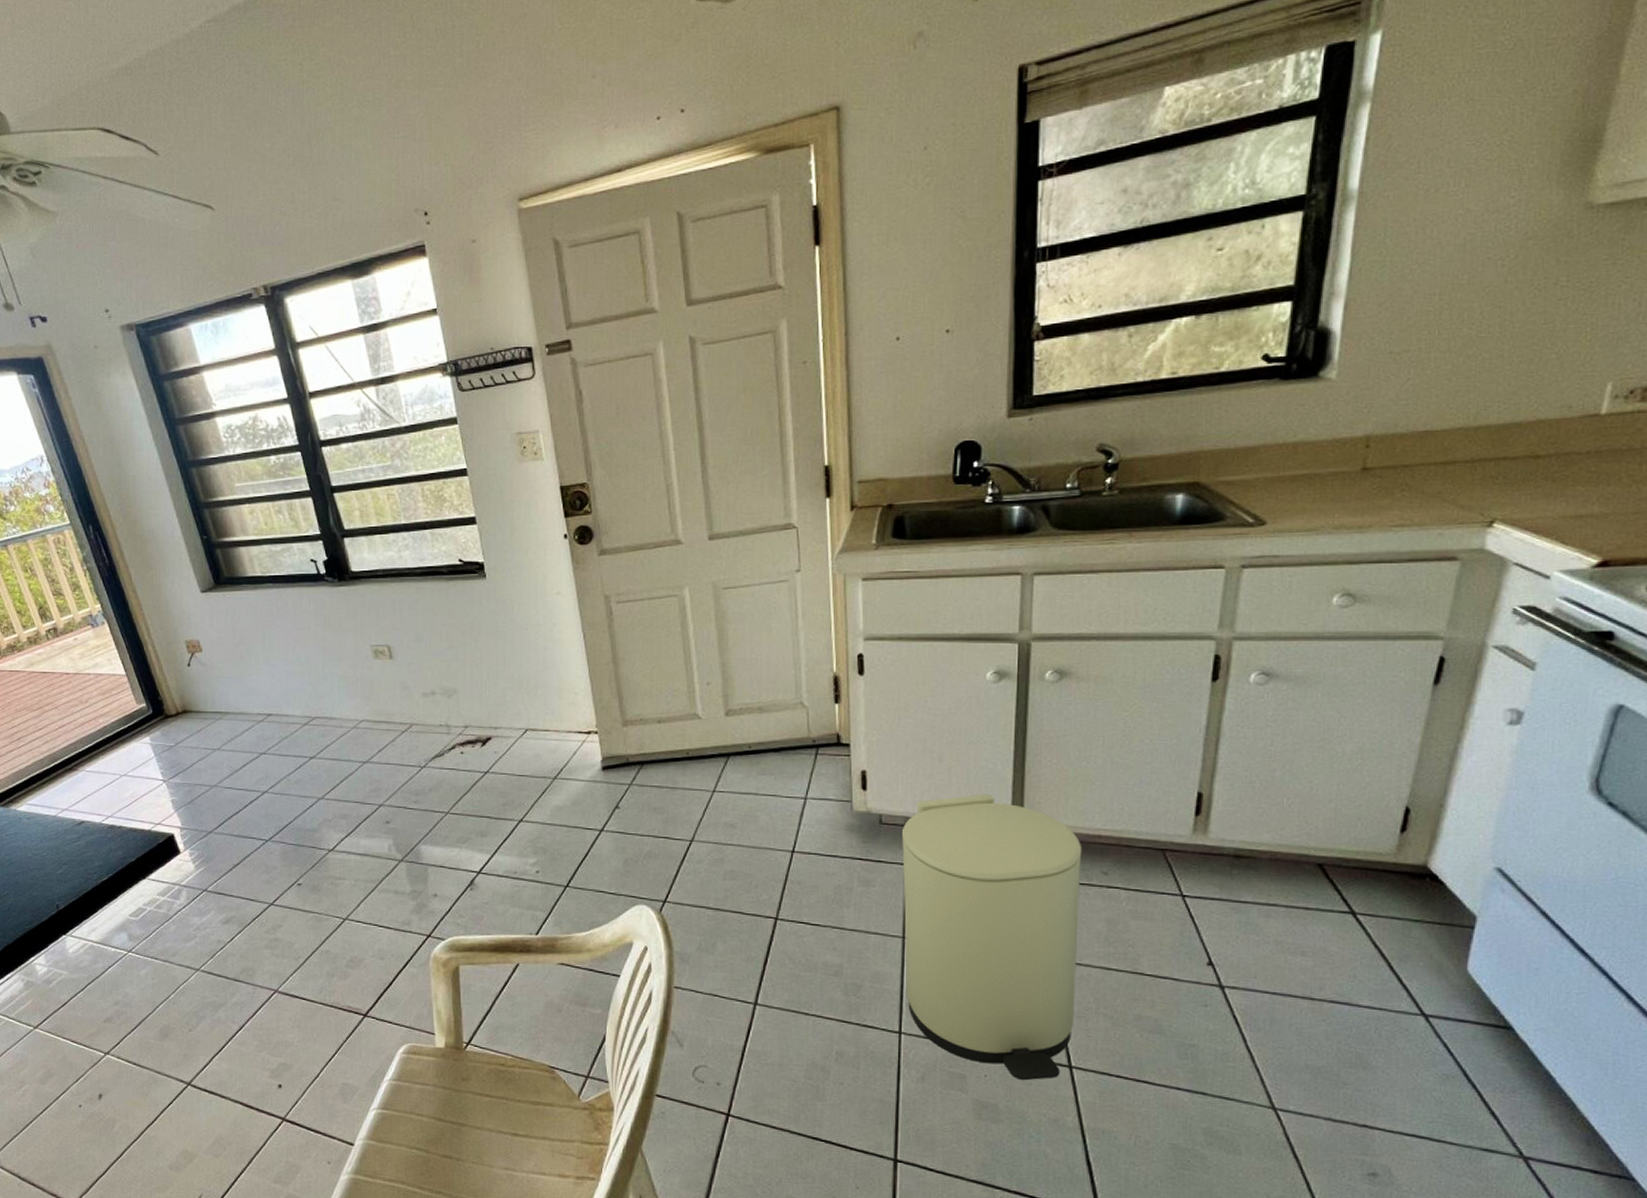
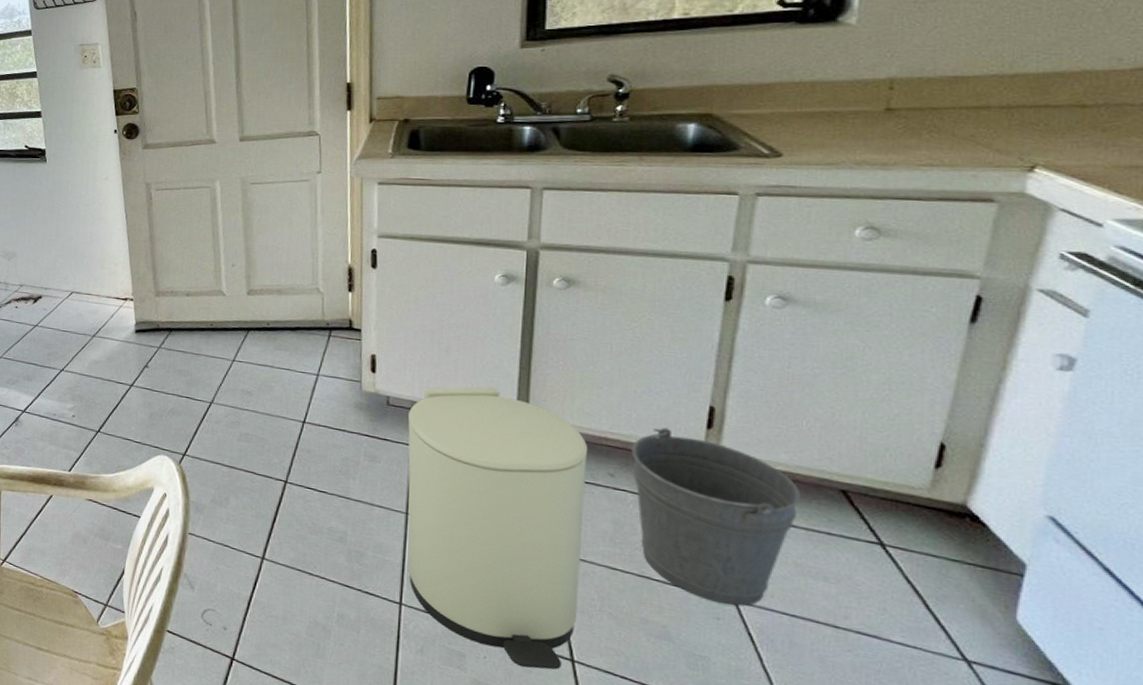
bucket: none [1124,818,1281,990] -> present [631,427,801,606]

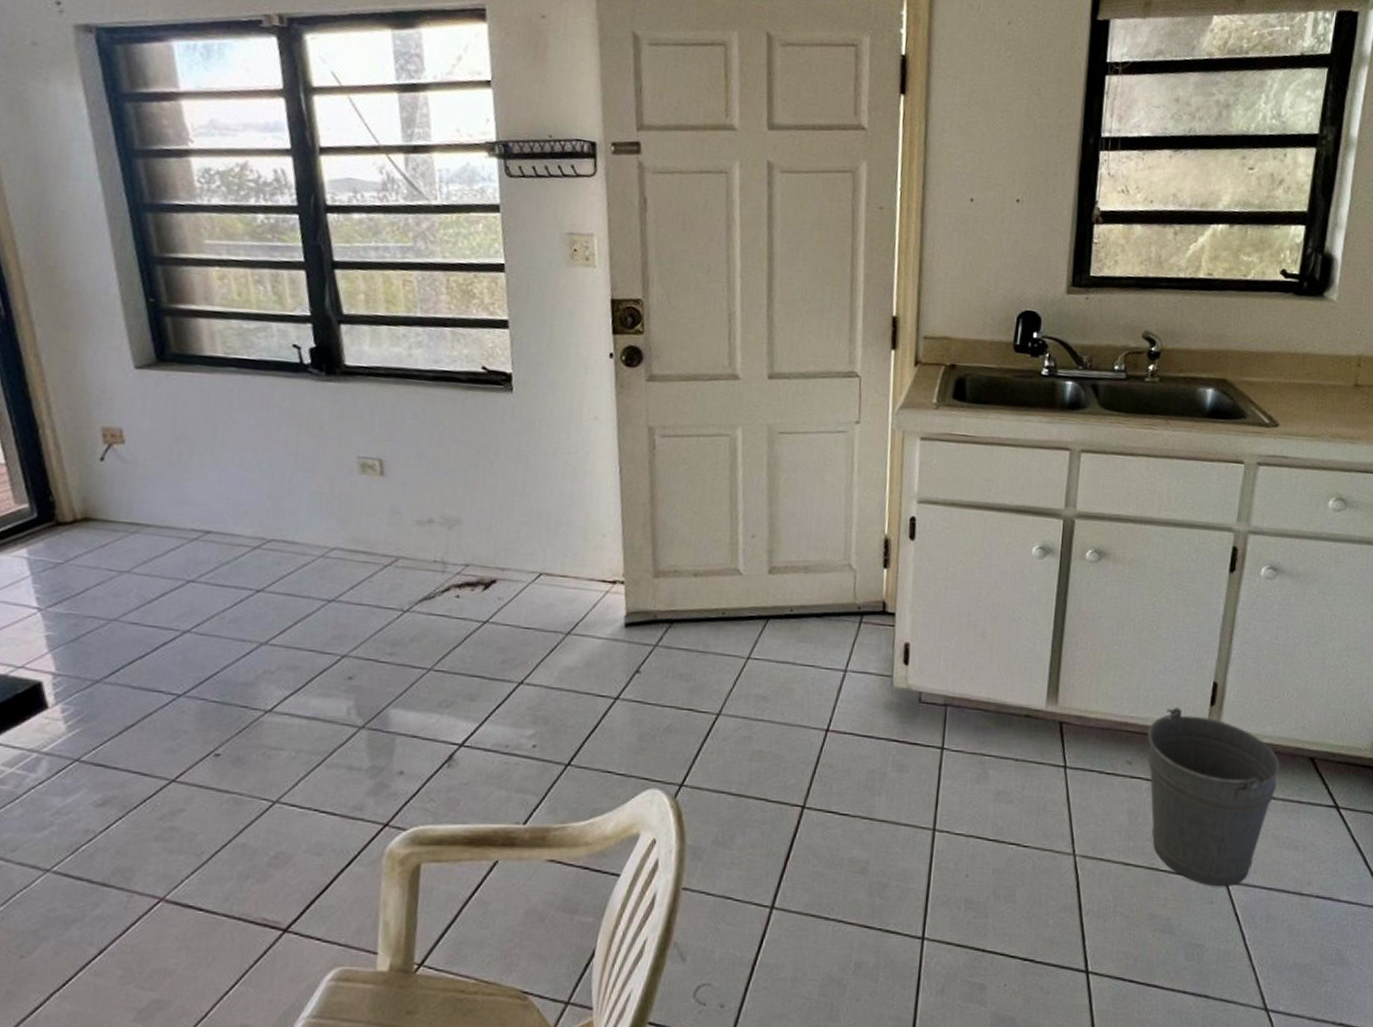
pedal bin: present [407,386,588,670] -> none [932,674,1110,989]

